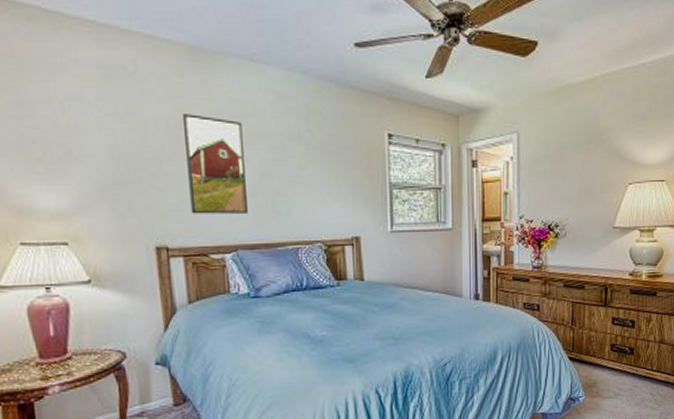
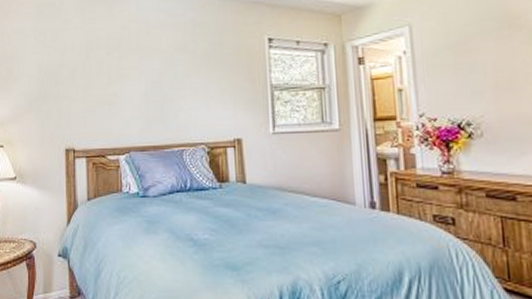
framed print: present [183,114,249,214] -> none [93,36,141,120]

